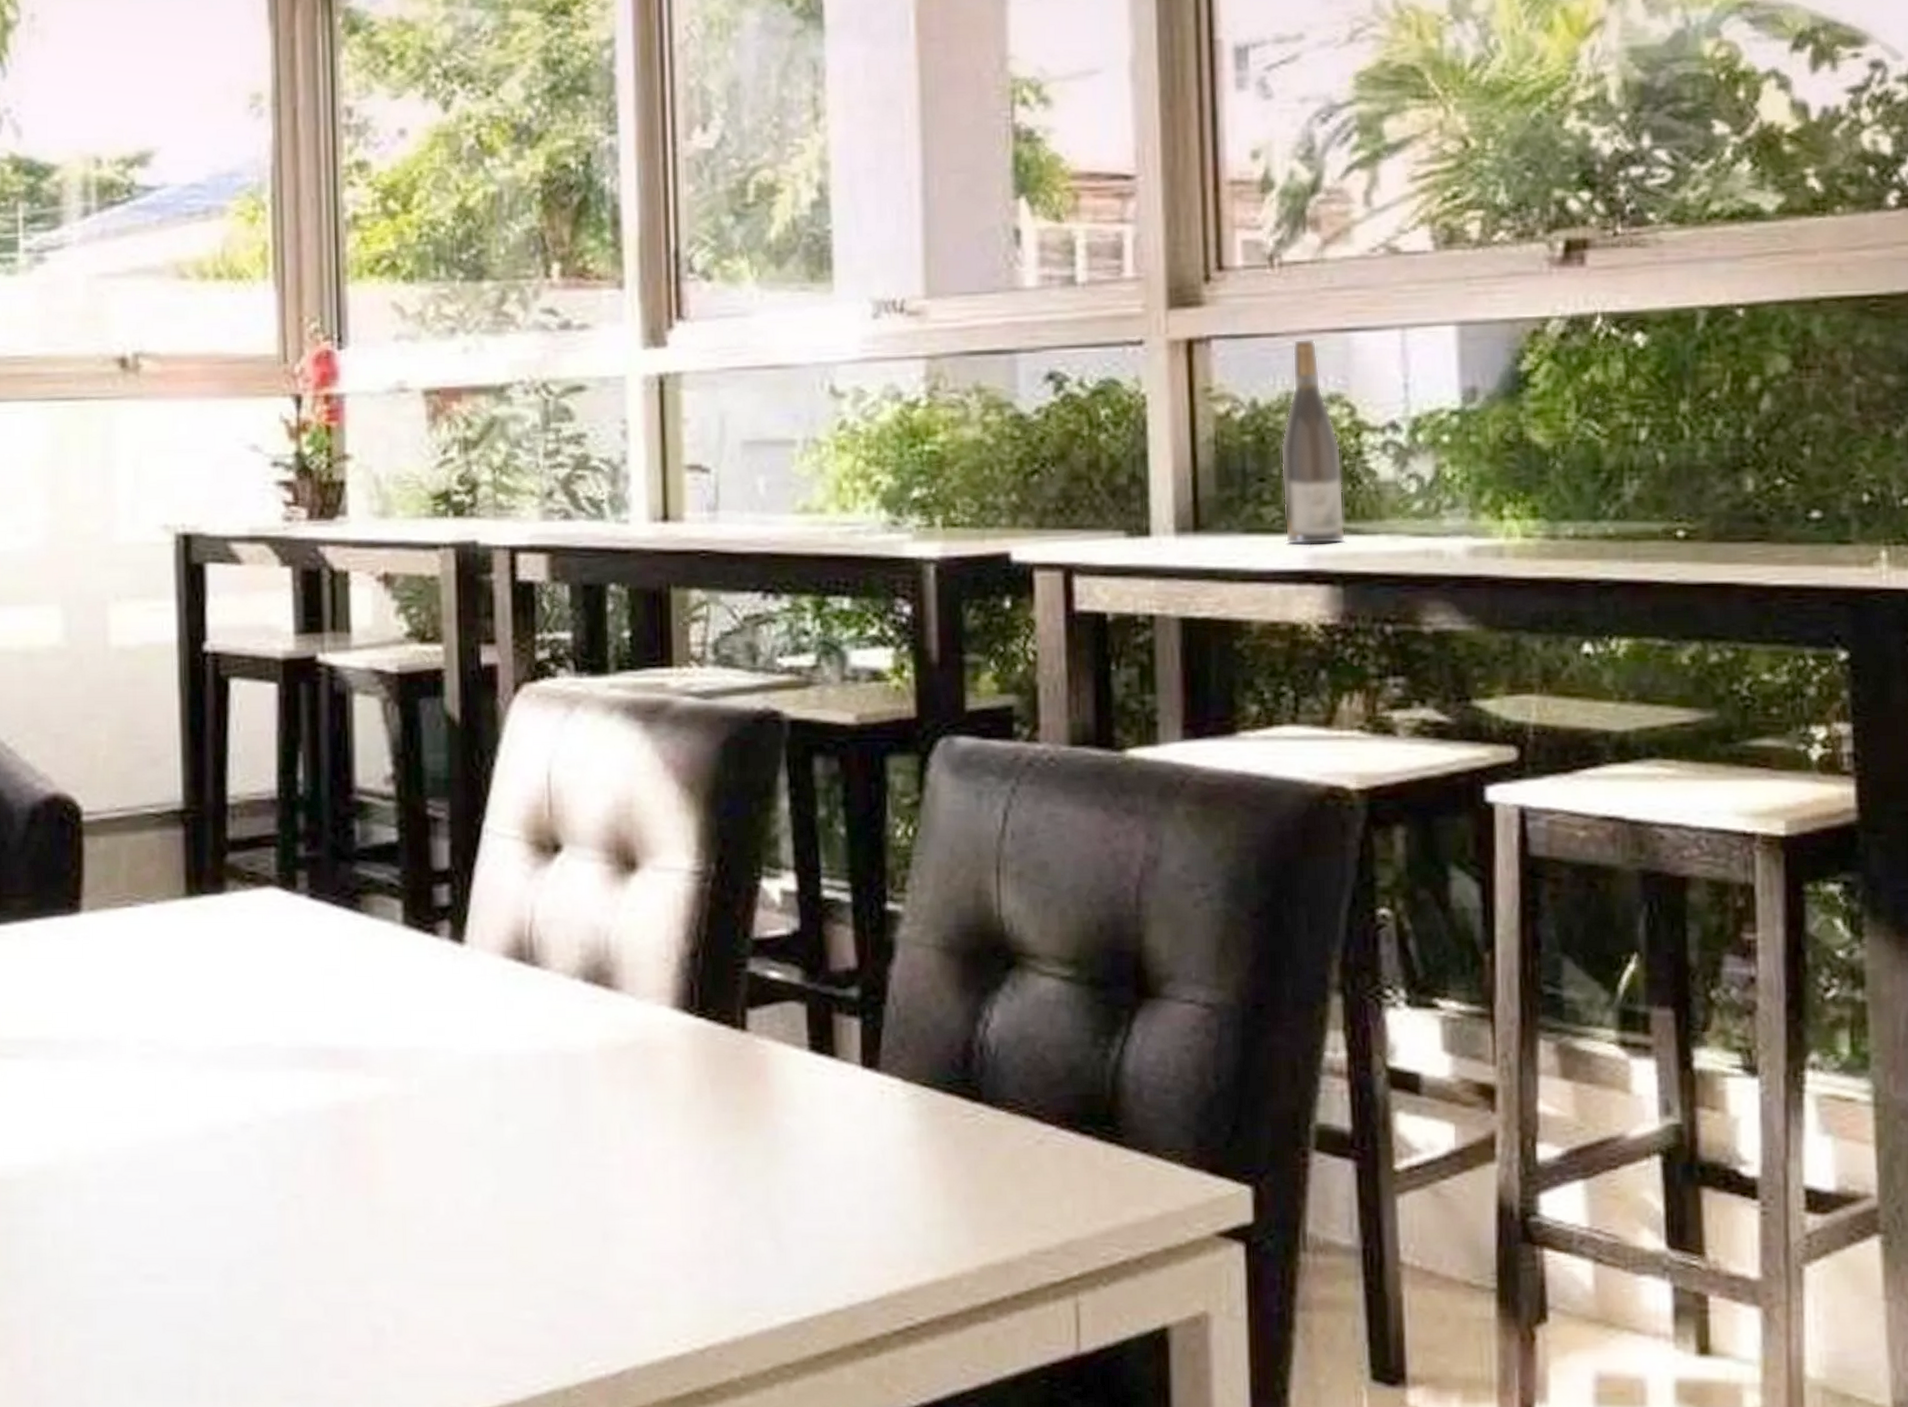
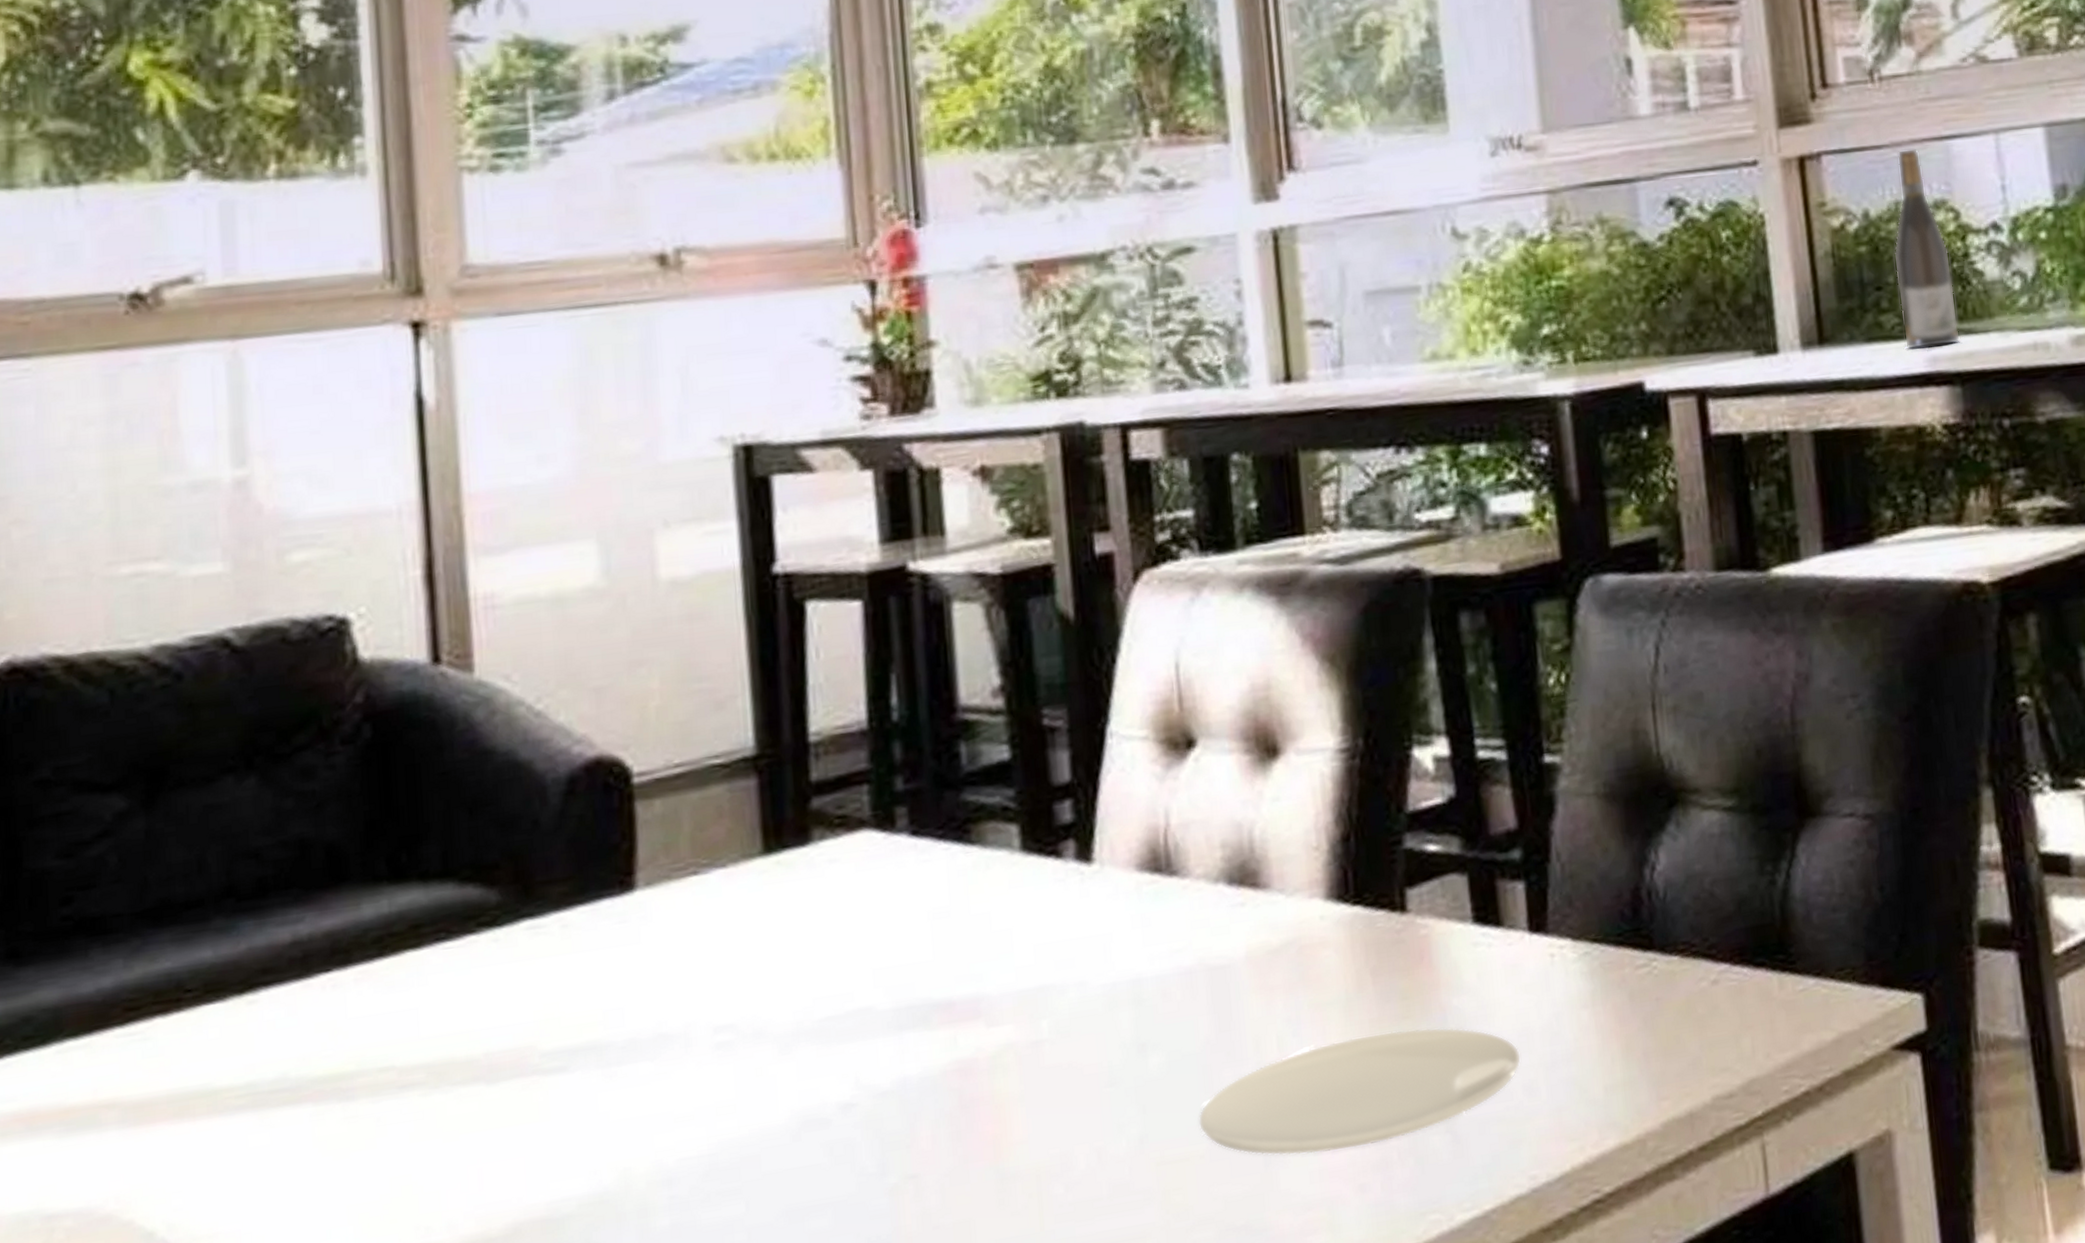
plate: none [545,1138,847,1239] -> present [1198,1027,1522,1156]

